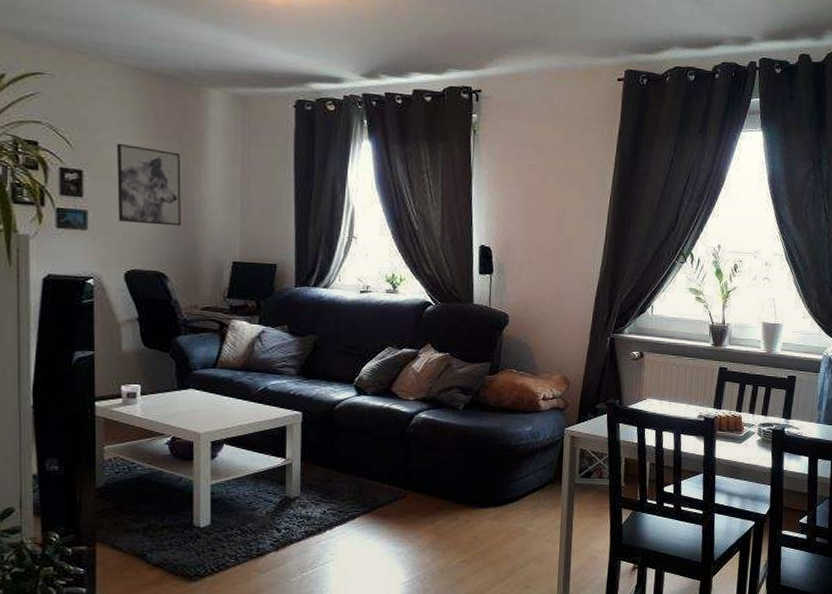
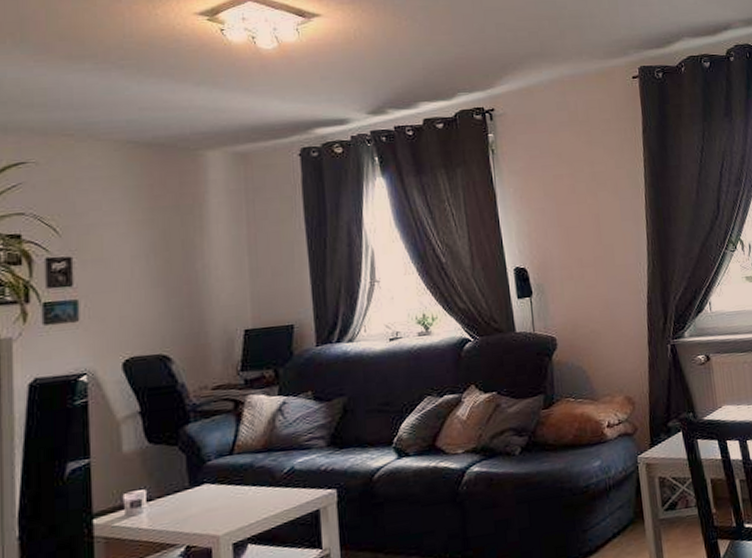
wall art: present [117,143,181,226] -> none [109,221,184,306]

